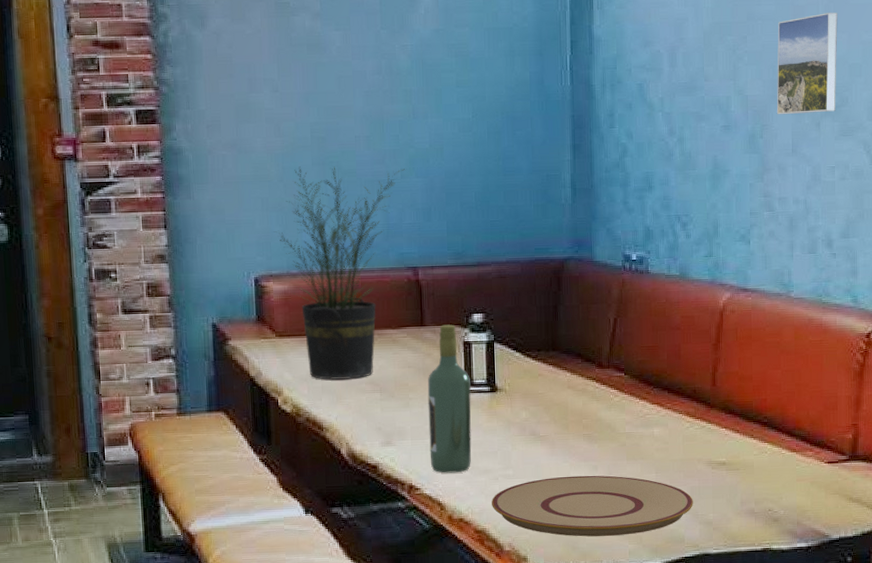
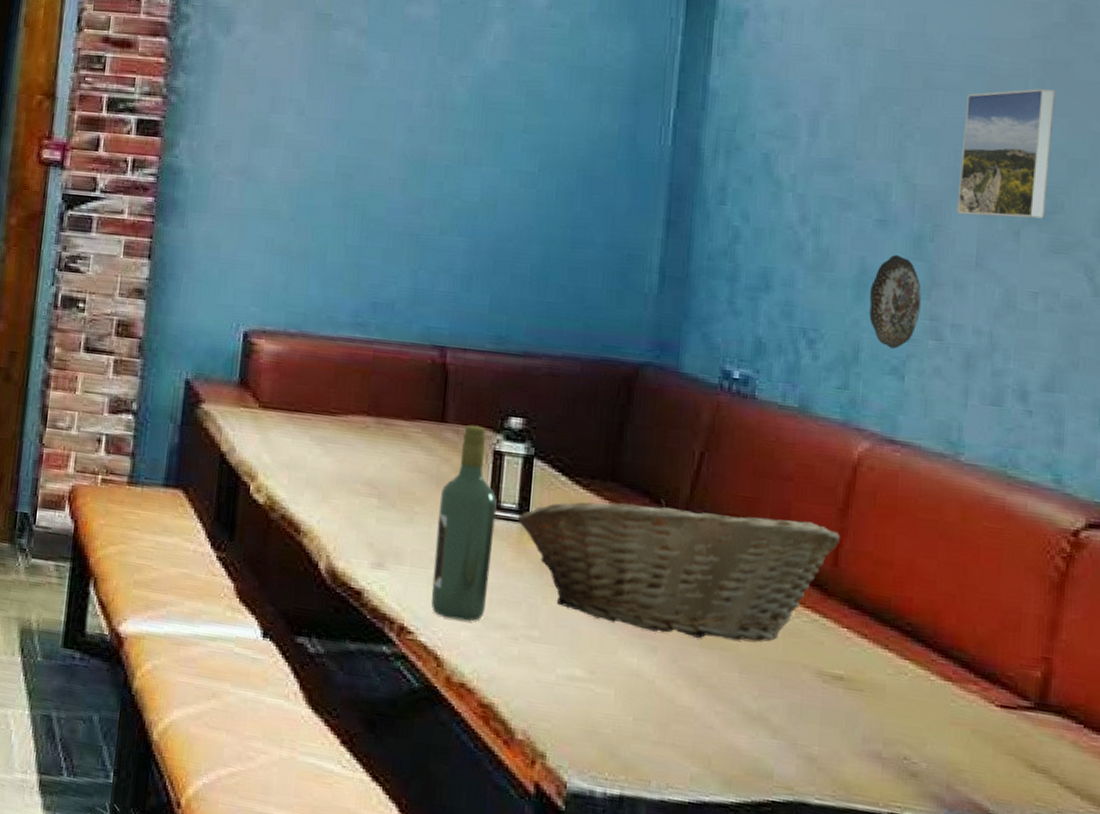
potted plant: present [274,166,405,380] -> none [275,205,446,476]
fruit basket: none [488,357,716,455] -> present [518,498,841,641]
plate: present [492,475,693,537] -> none [506,650,791,754]
decorative plate: none [721,151,757,221] -> present [869,255,921,349]

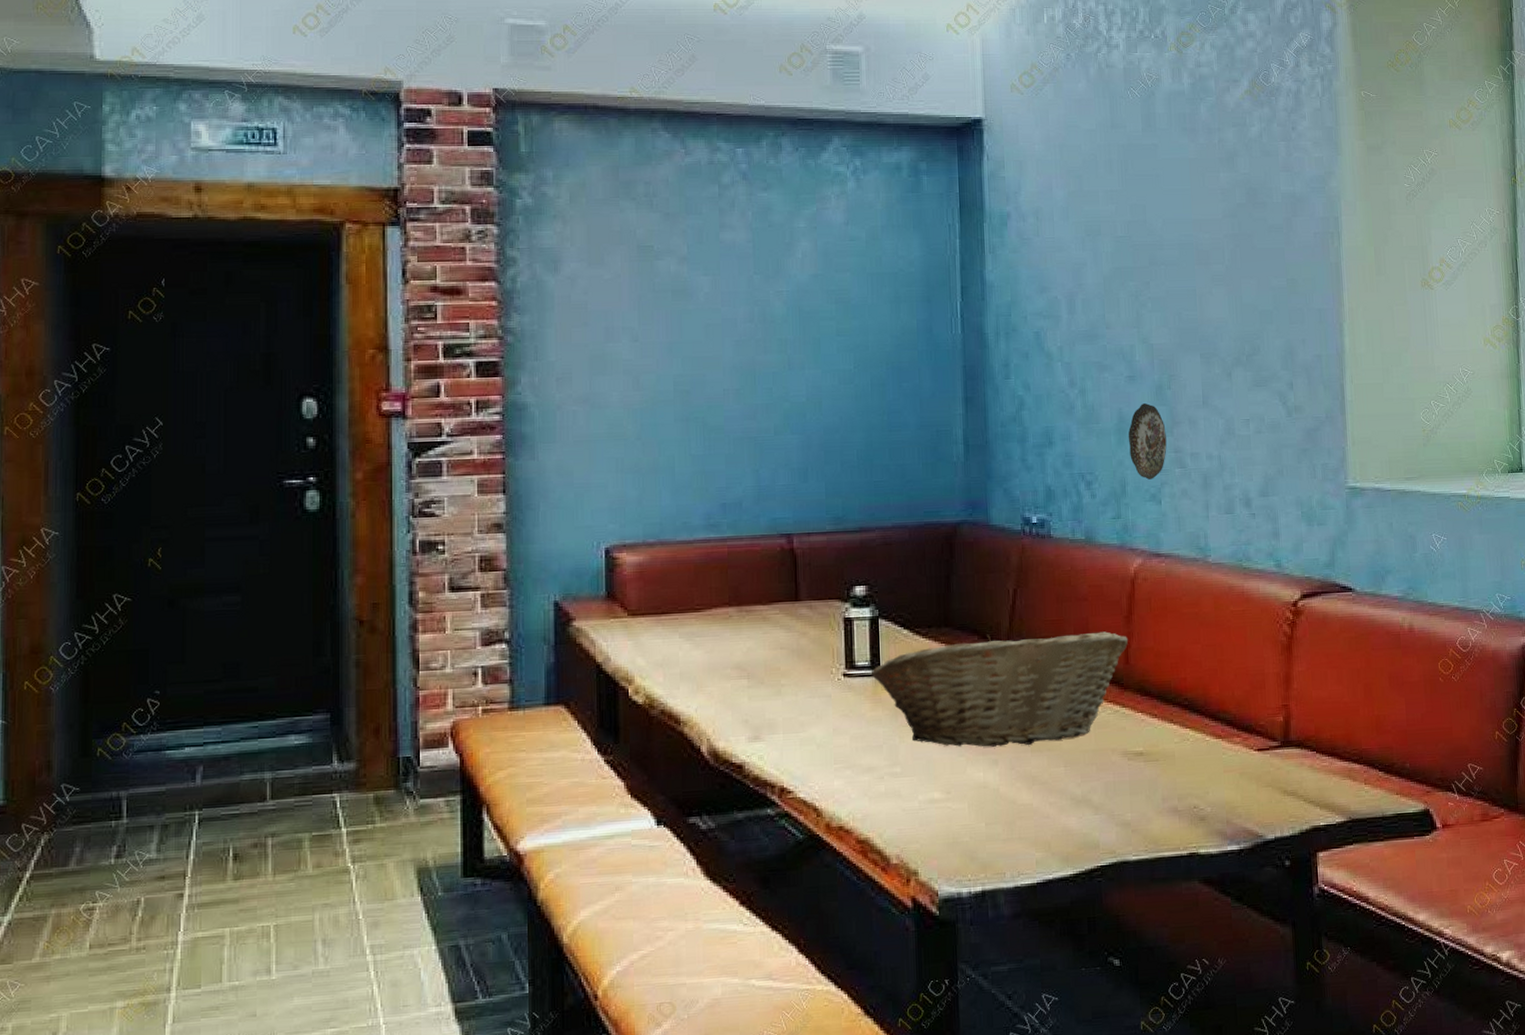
wine bottle: present [431,424,497,621] -> none [802,598,853,773]
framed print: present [956,88,1056,219] -> none [1182,256,1248,365]

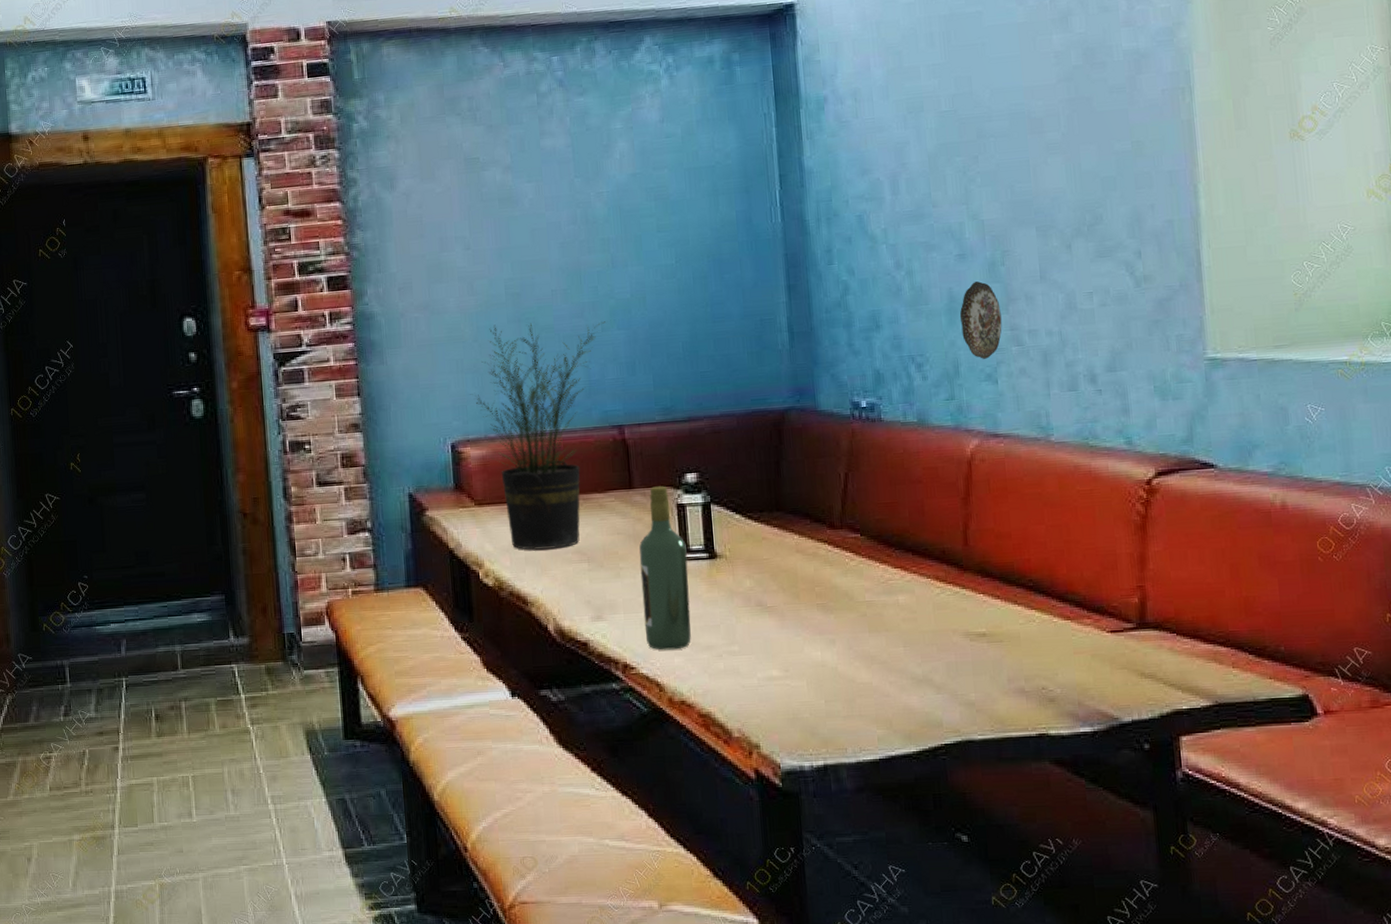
potted plant: none [629,422,779,665] -> present [470,321,606,550]
wine bottle: none [802,598,853,773] -> present [639,486,691,650]
fruit basket: present [872,631,1129,747] -> none [706,513,967,627]

